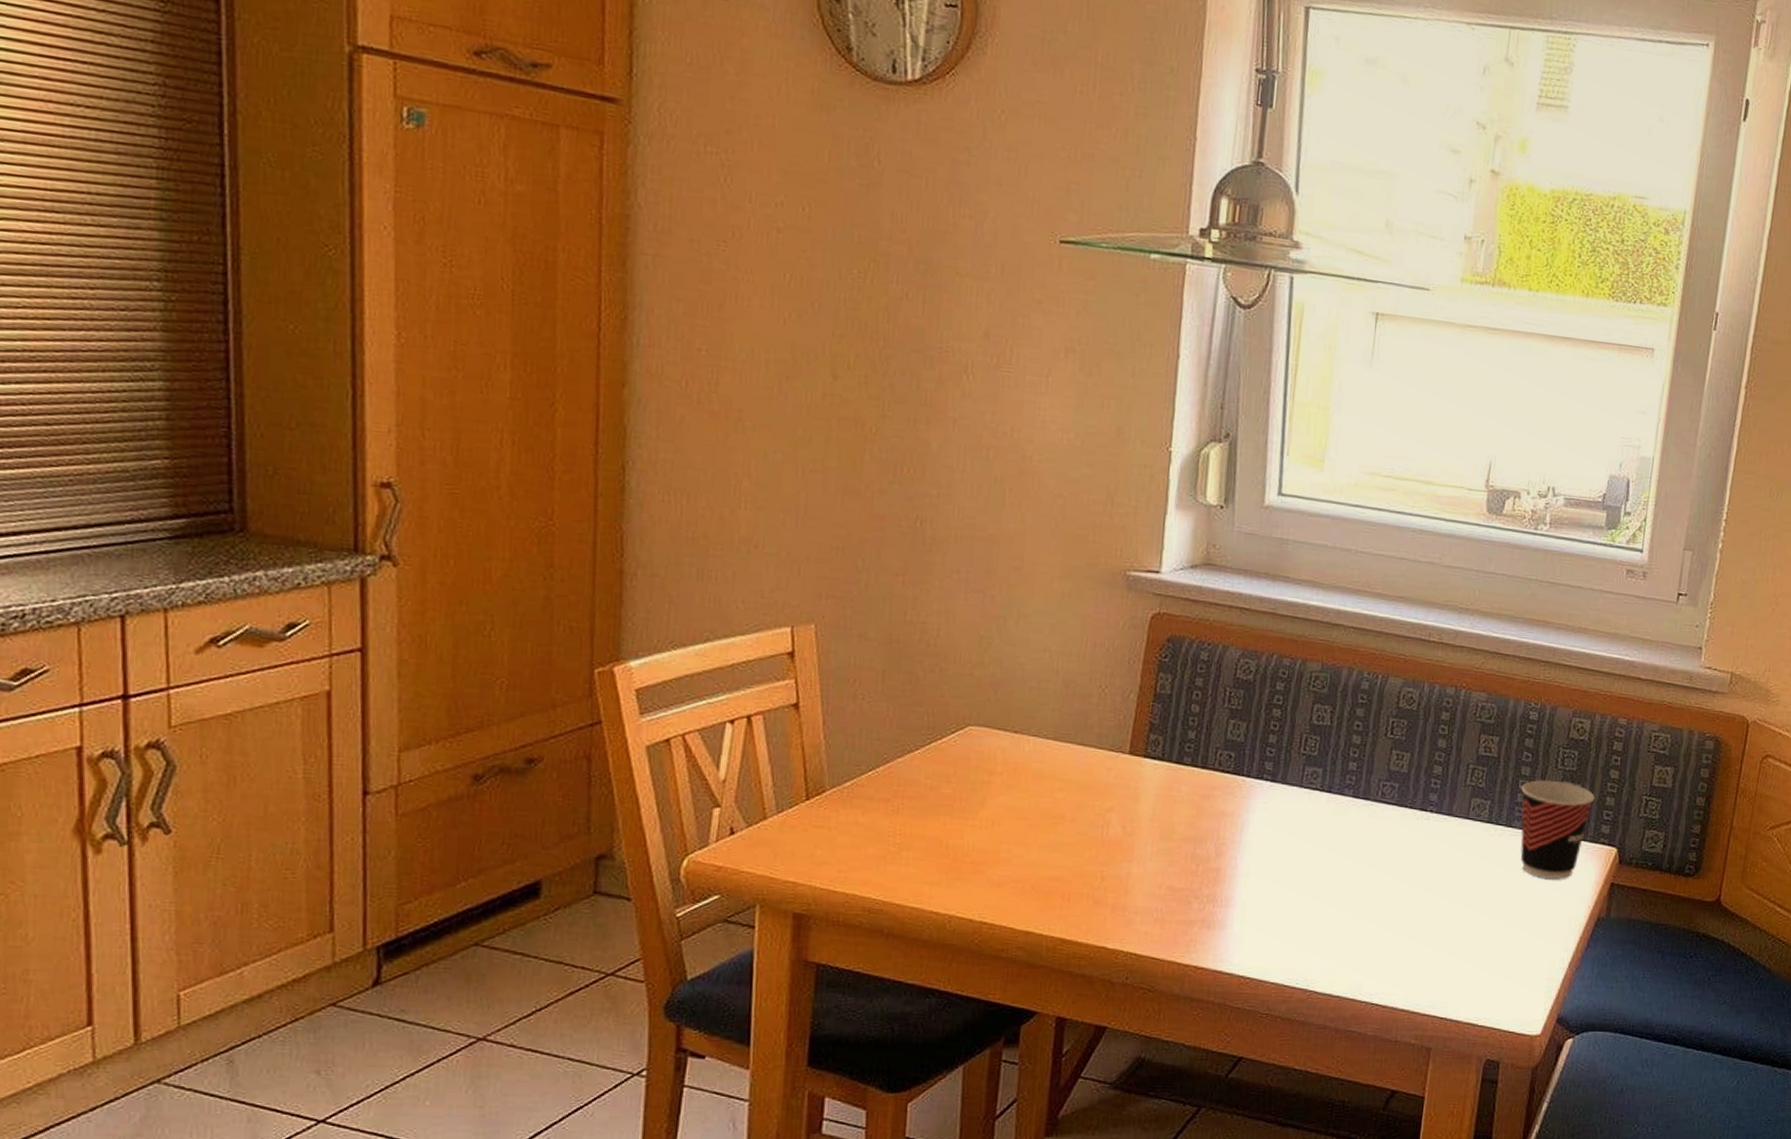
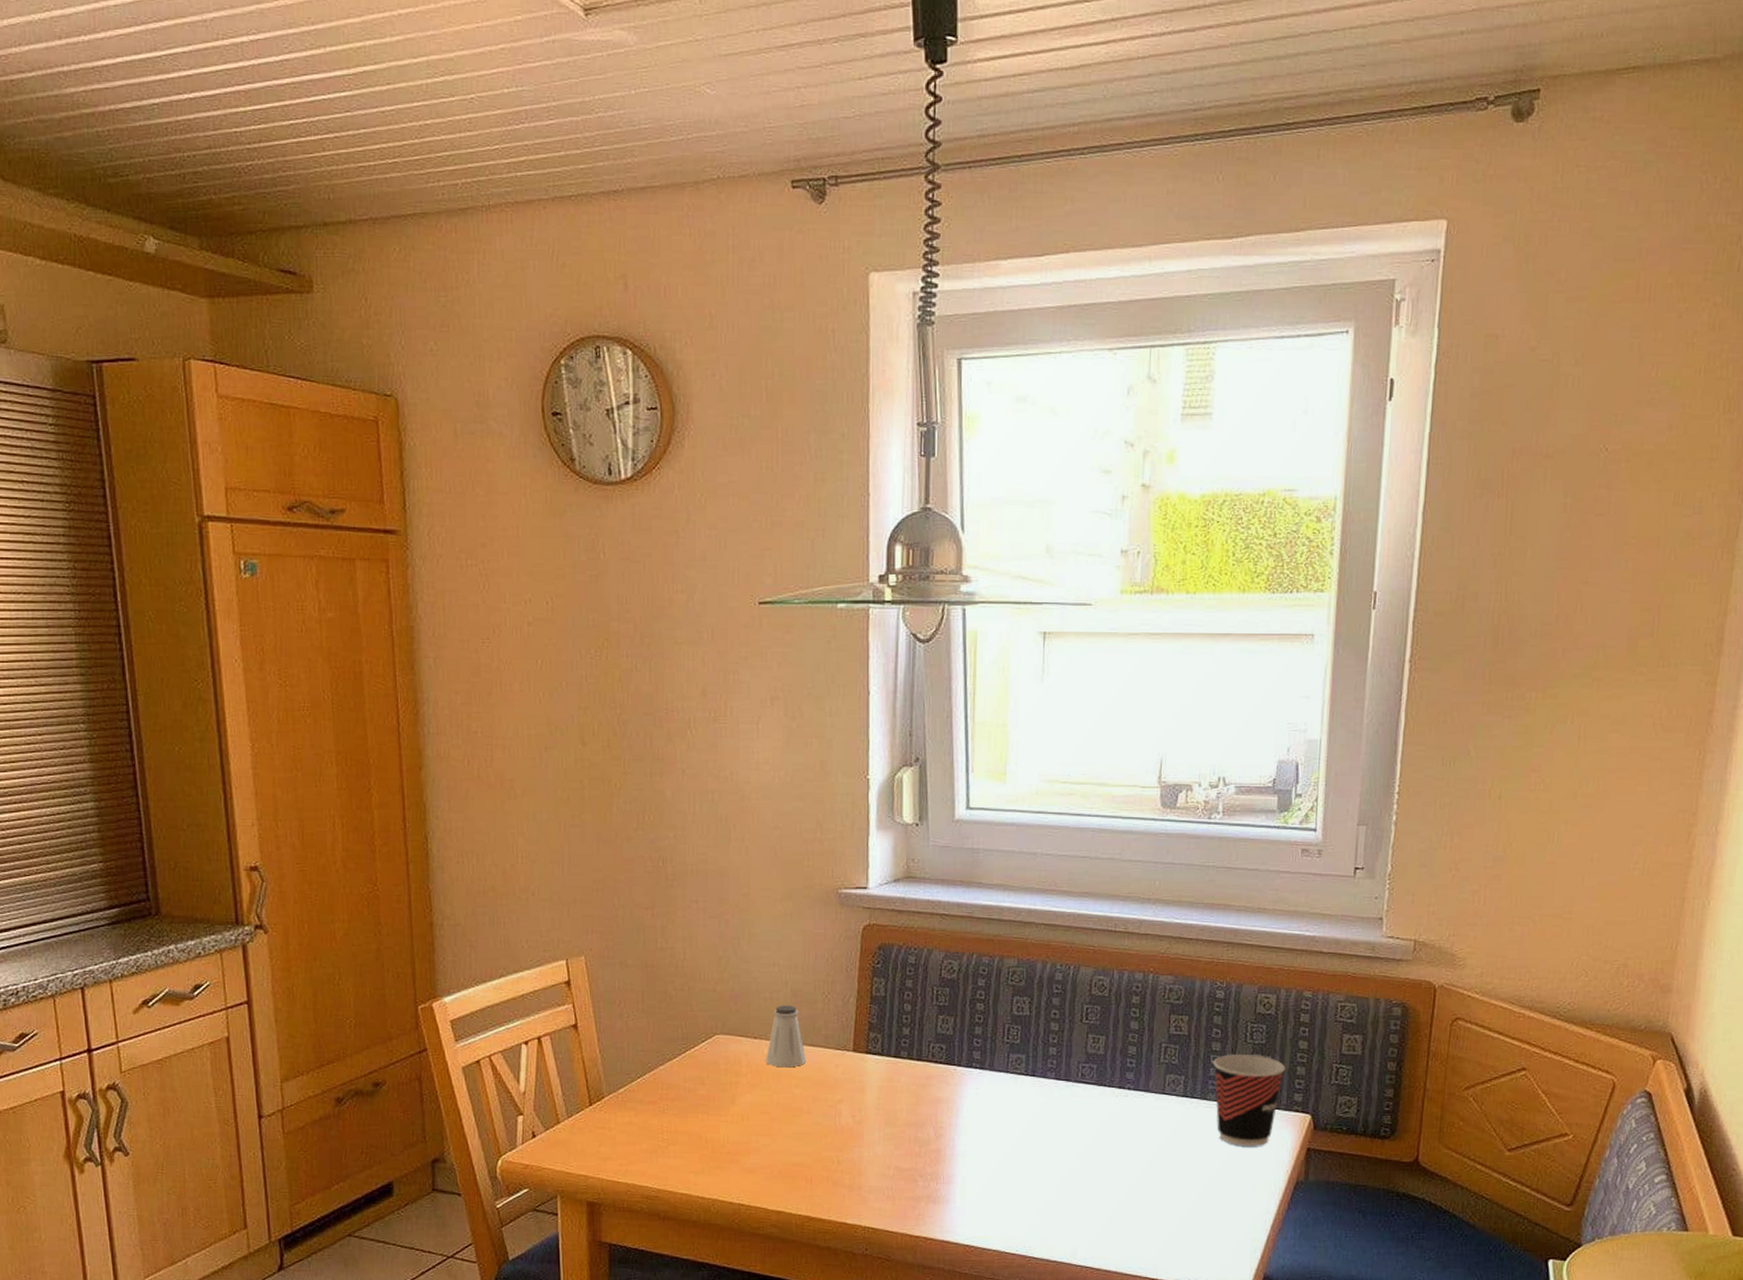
saltshaker: none [1026,696,1074,768] -> present [766,1005,806,1068]

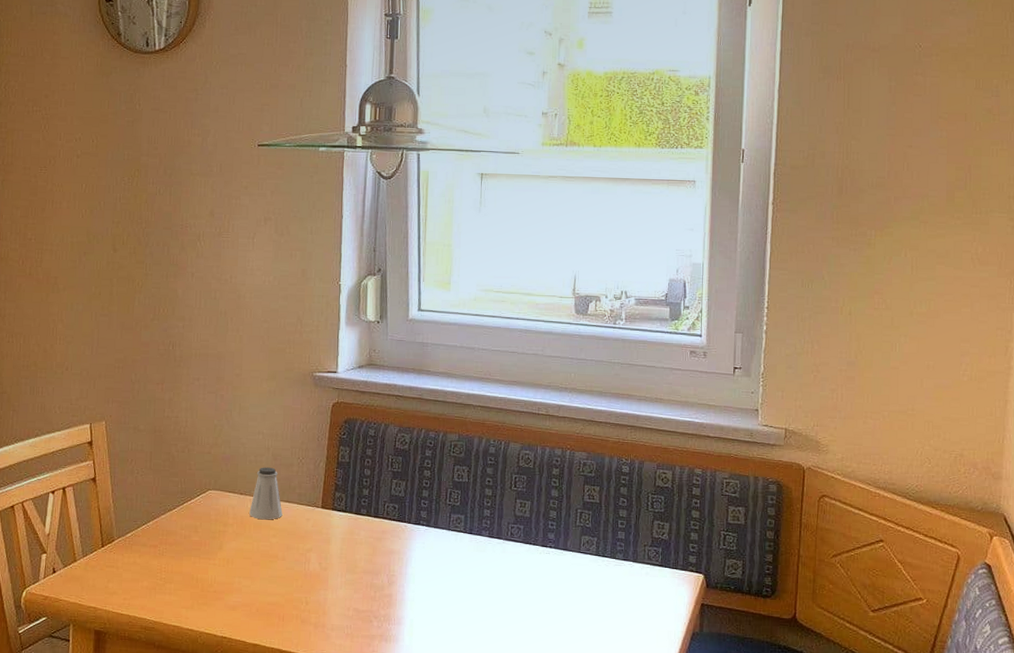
cup: present [1213,1053,1286,1146] -> none [620,519,681,600]

